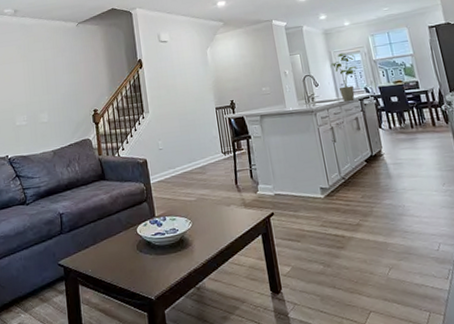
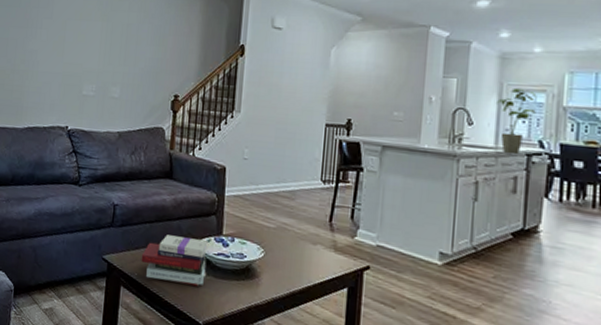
books: none [91,225,150,272] -> present [141,234,208,287]

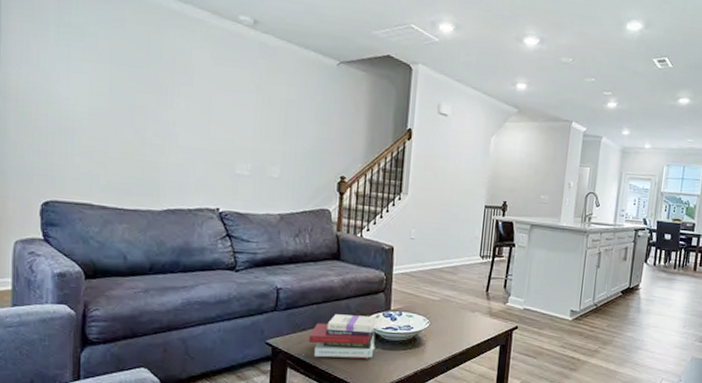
house plant: present [497,87,537,155] -> none [617,176,645,230]

